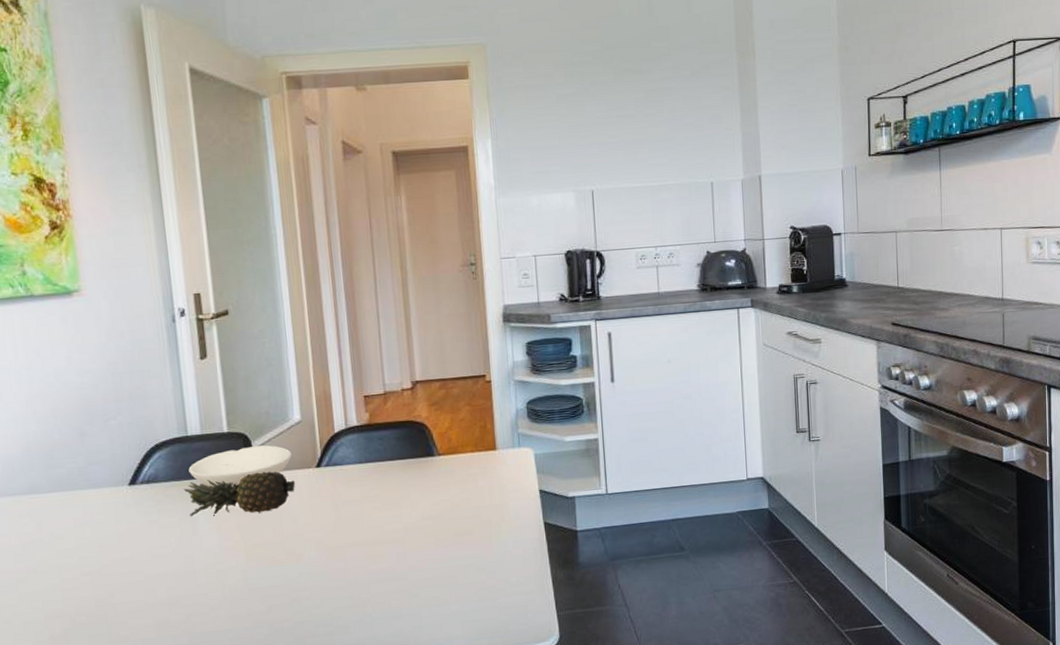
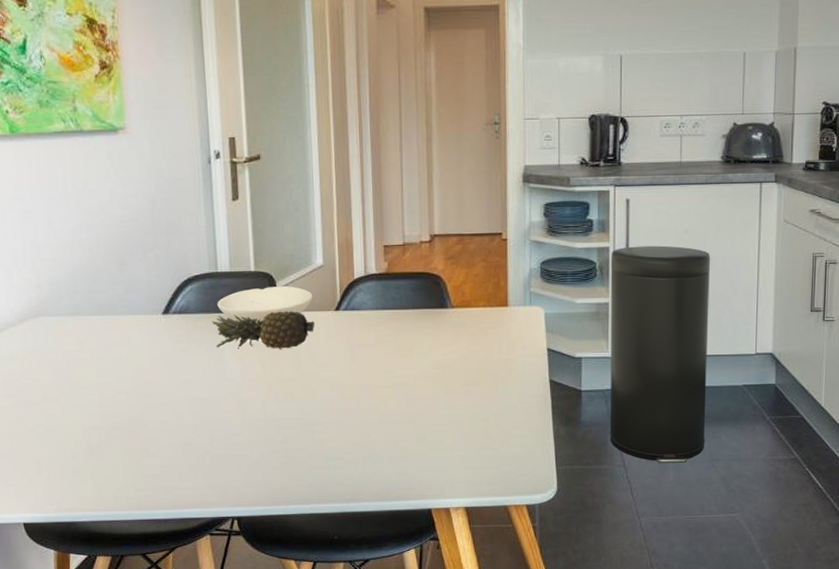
pedal bin: none [596,376,705,599] -> present [610,245,711,463]

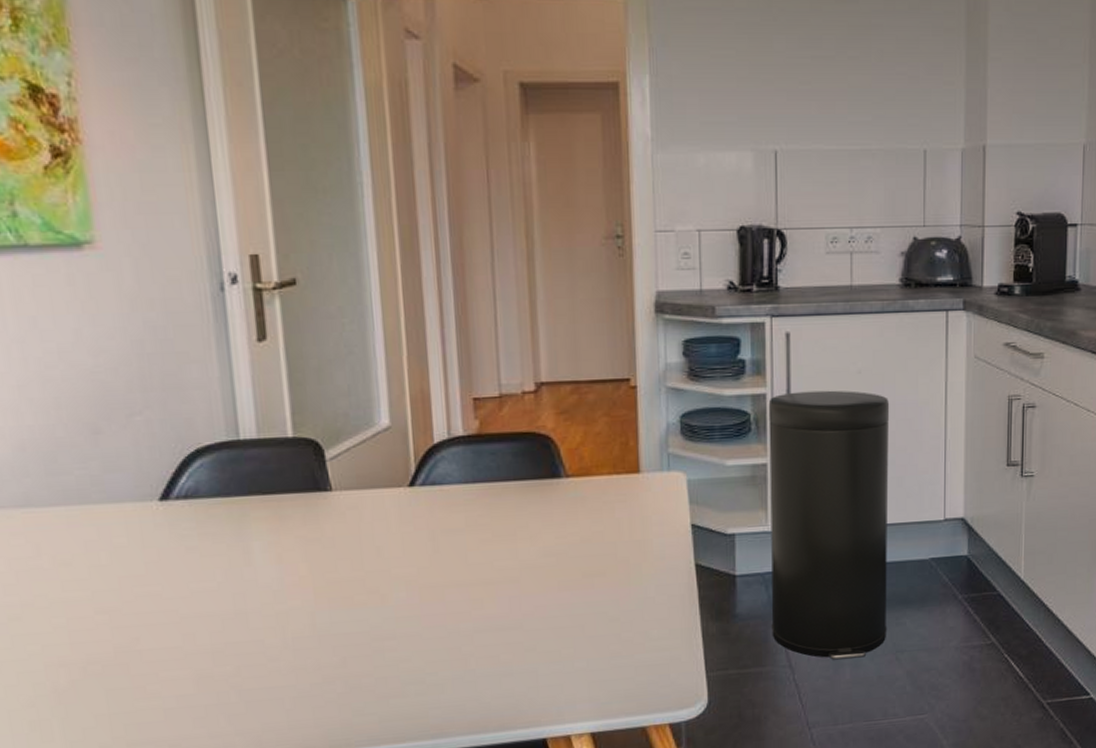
fruit: present [211,311,315,349] -> none [232,489,382,544]
bowl: present [217,285,313,323] -> none [240,455,377,508]

